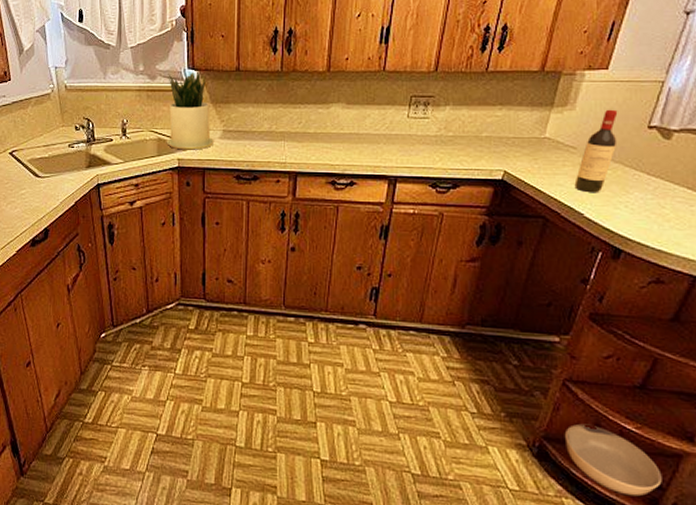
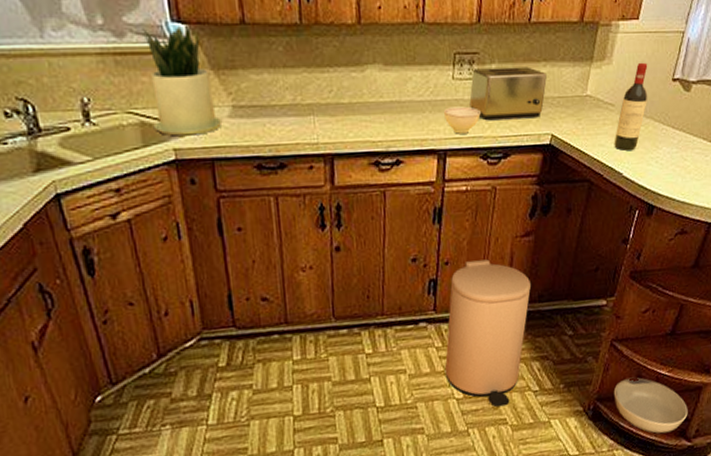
pedal bin: none [380,277,475,420] -> present [445,259,532,408]
bowl: none [398,141,434,164] -> present [444,106,482,134]
toaster: none [422,109,503,155] -> present [469,67,548,120]

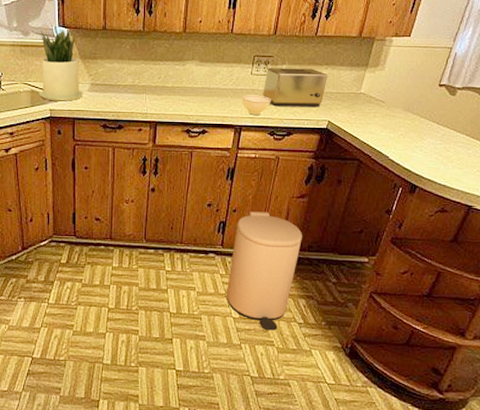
bowl: present [613,377,688,434] -> none [370,327,441,382]
wine bottle: present [614,62,648,151] -> none [382,70,417,140]

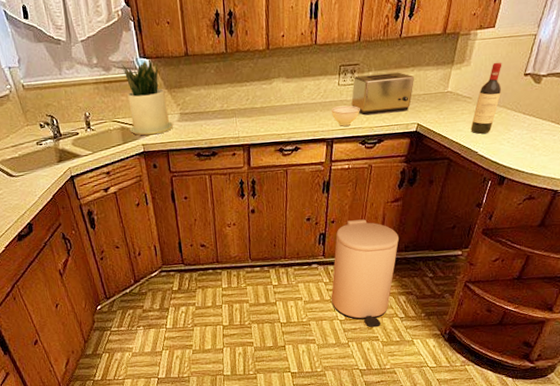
wine bottle: none [382,70,417,140] -> present [470,62,502,134]

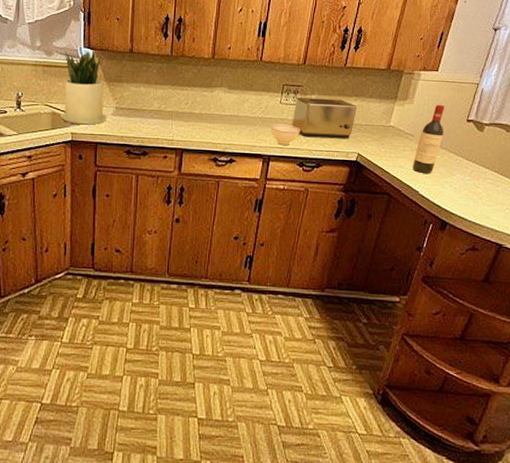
pedal bin: present [331,219,400,328] -> none [252,246,333,375]

